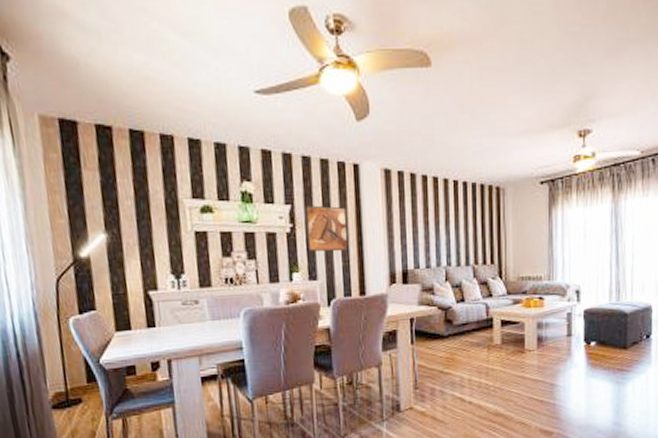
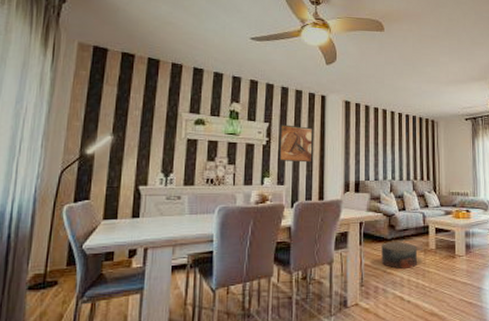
stool: none [437,338,480,368] -> present [381,242,418,269]

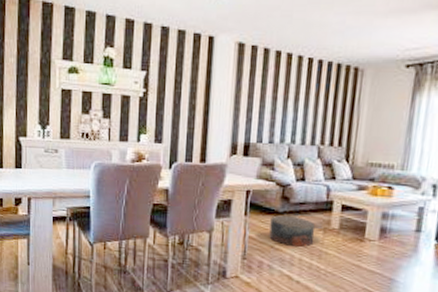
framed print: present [279,124,313,163] -> none [157,73,197,119]

